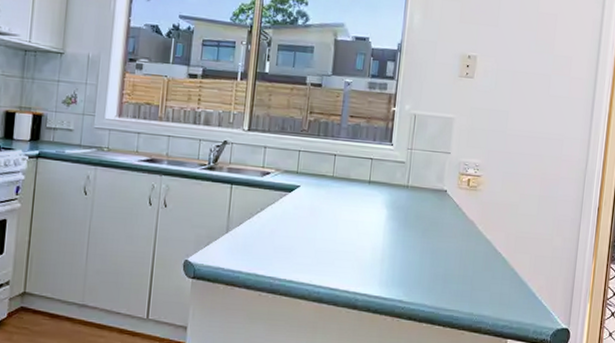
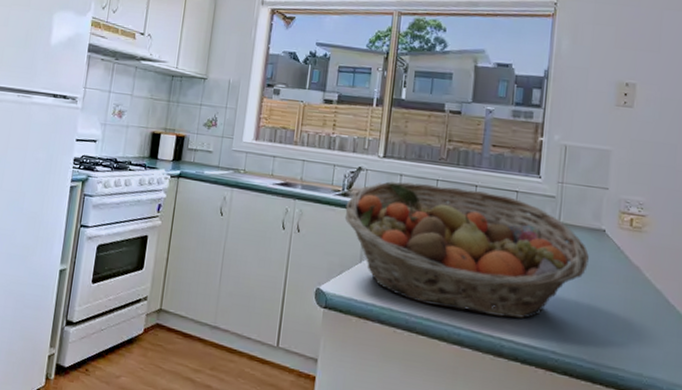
fruit basket: none [211,153,432,274] -> present [344,181,589,319]

